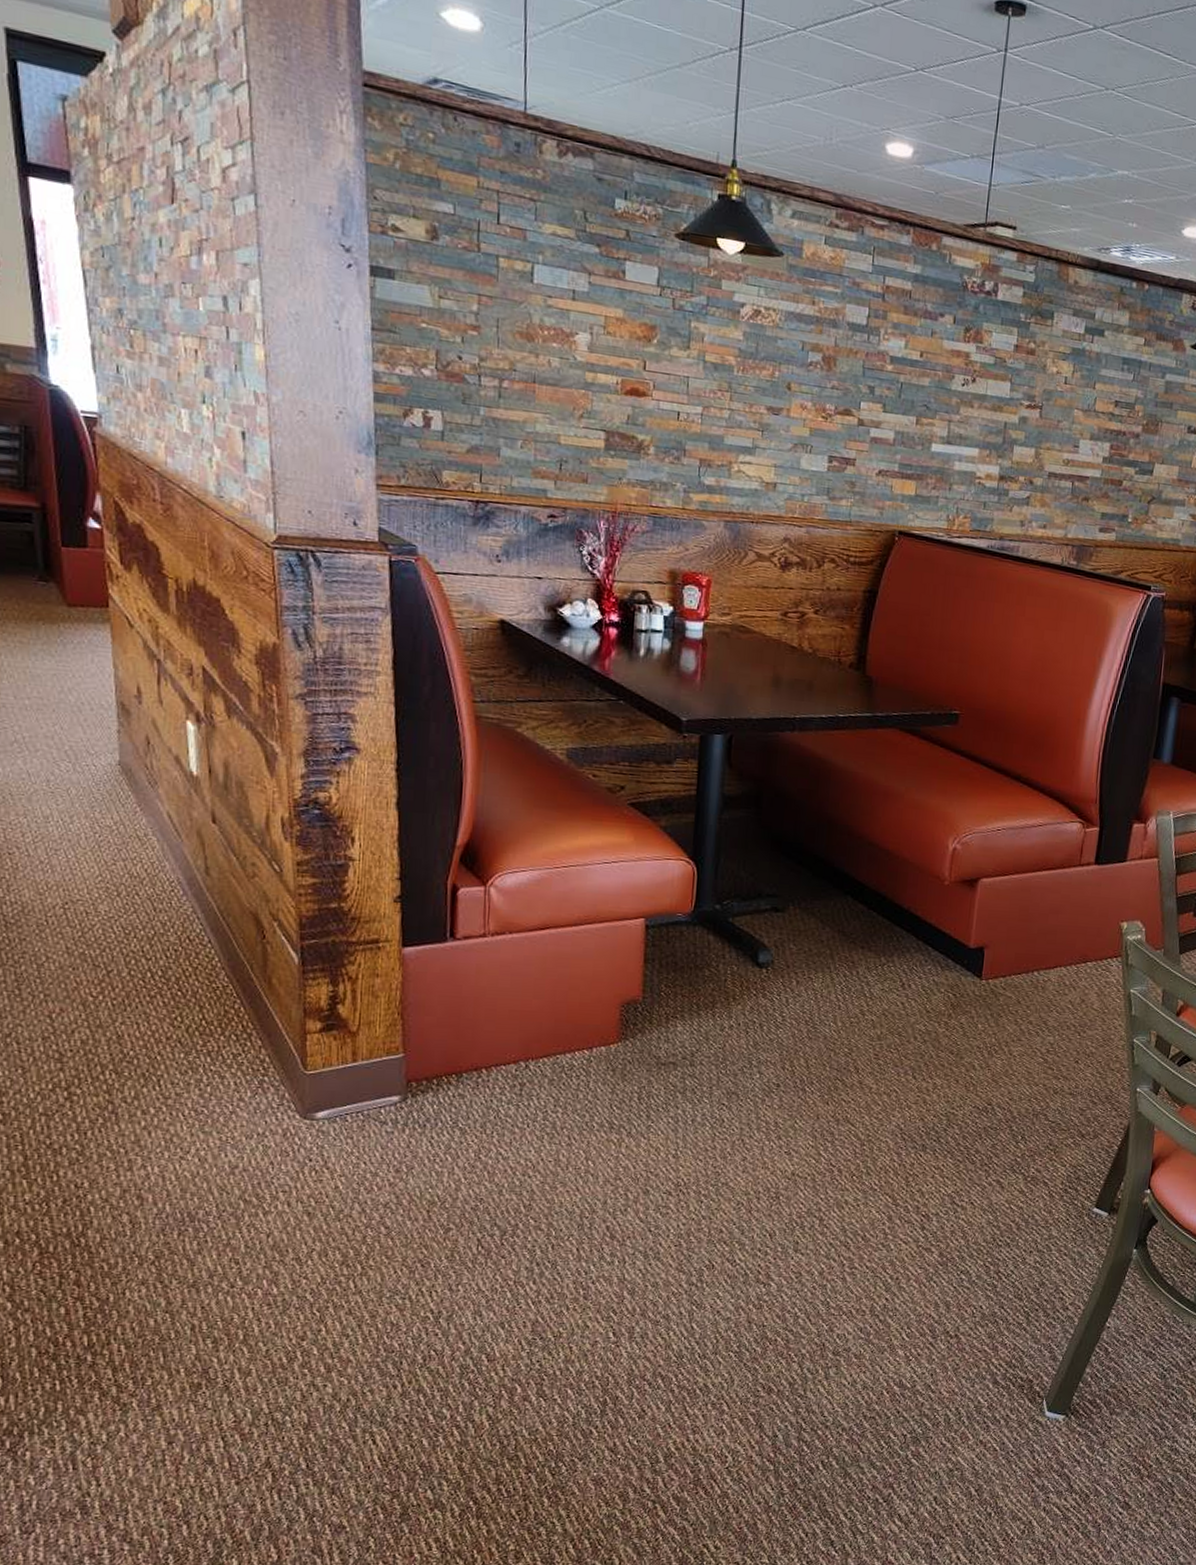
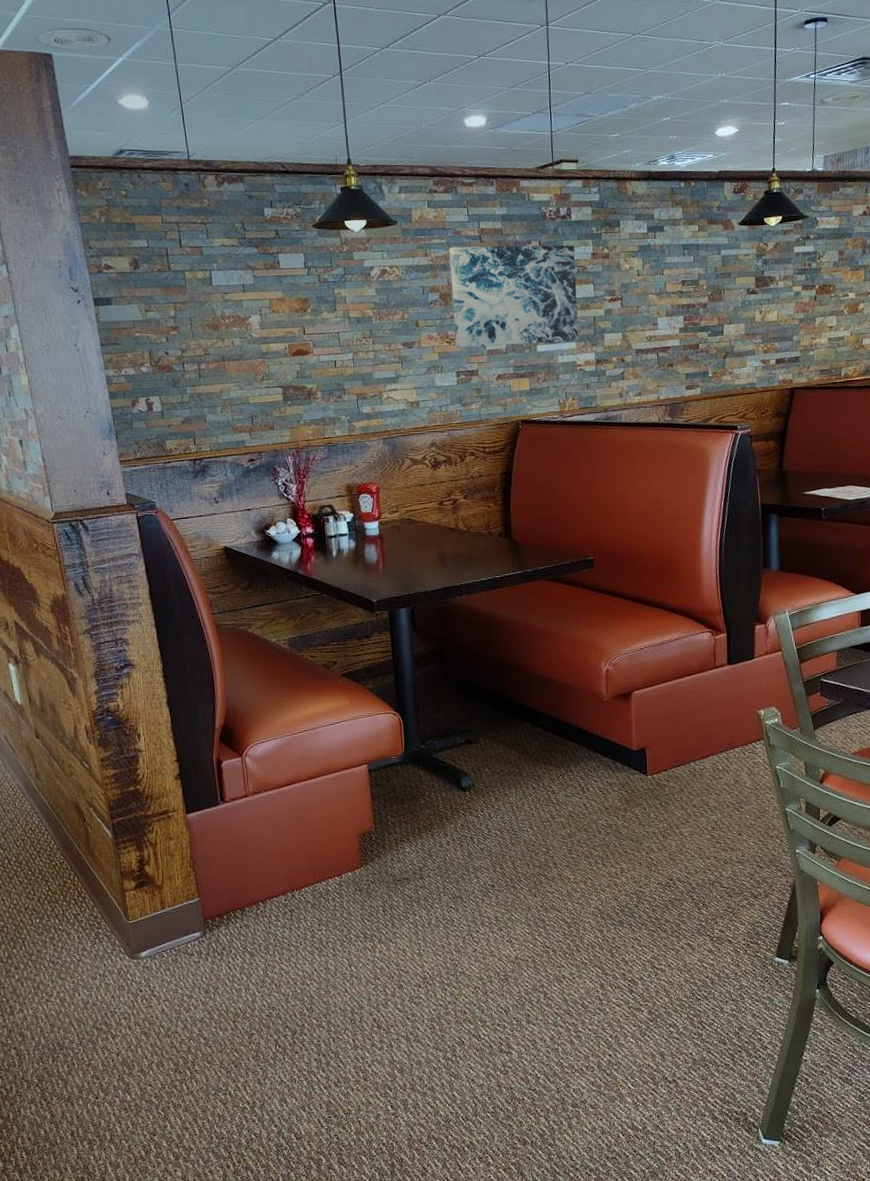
wall art: none [833,300,996,448] -> present [449,245,579,348]

